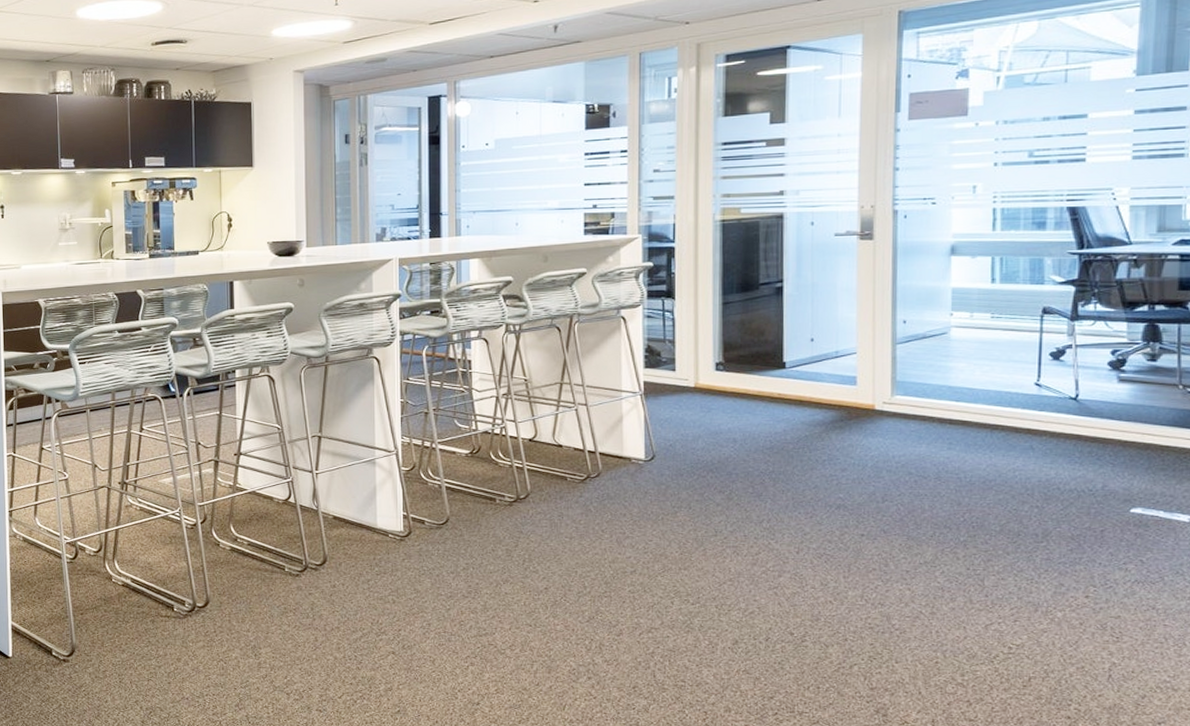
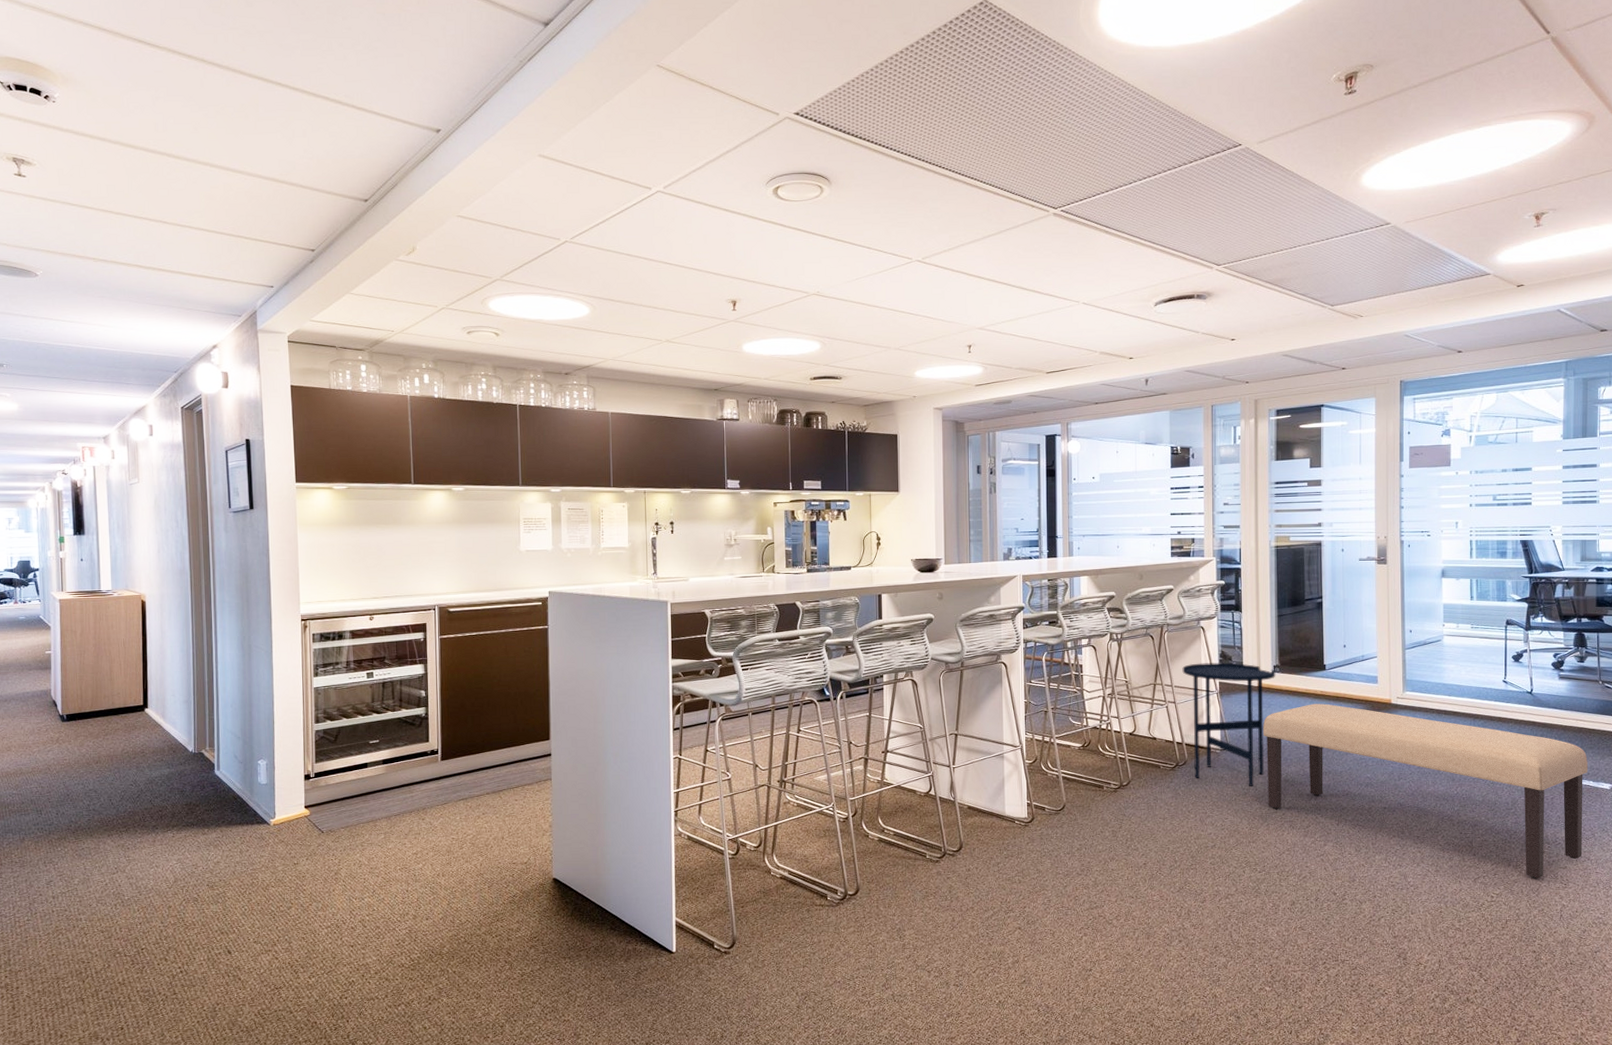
side table: none [596,359,719,504] -> present [1182,662,1276,786]
bench: none [699,409,1157,630] -> present [1262,703,1588,879]

